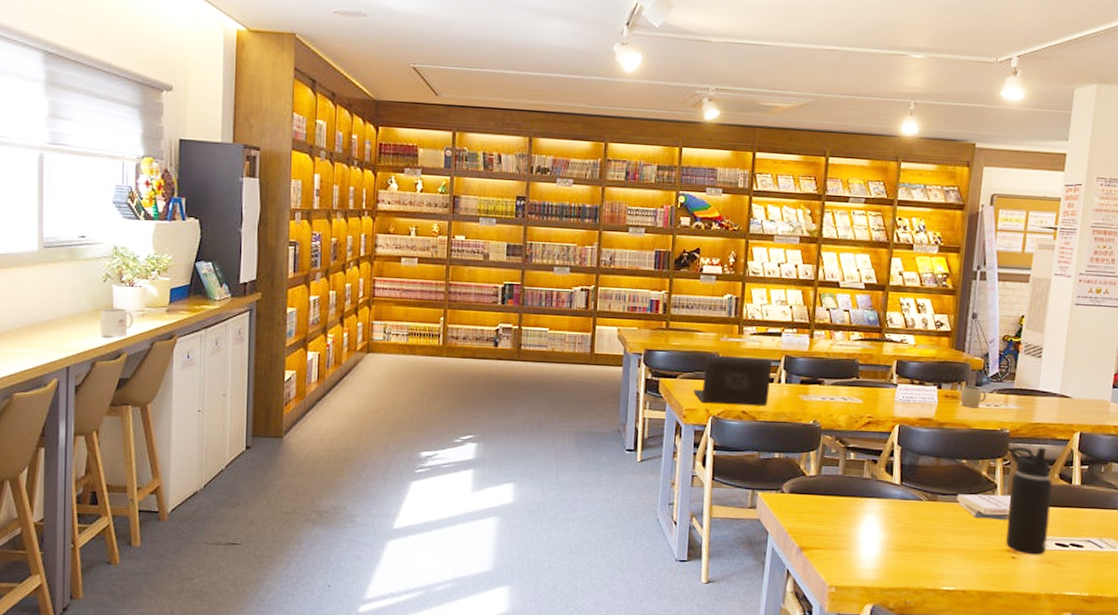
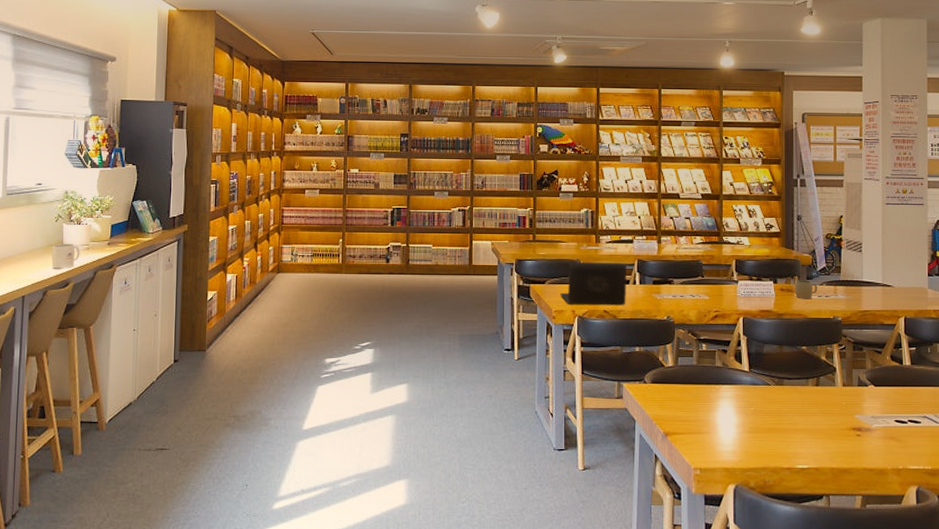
books: present [956,494,1011,520] -> none [801,377,850,400]
water bottle: present [1005,447,1053,555] -> none [843,332,887,432]

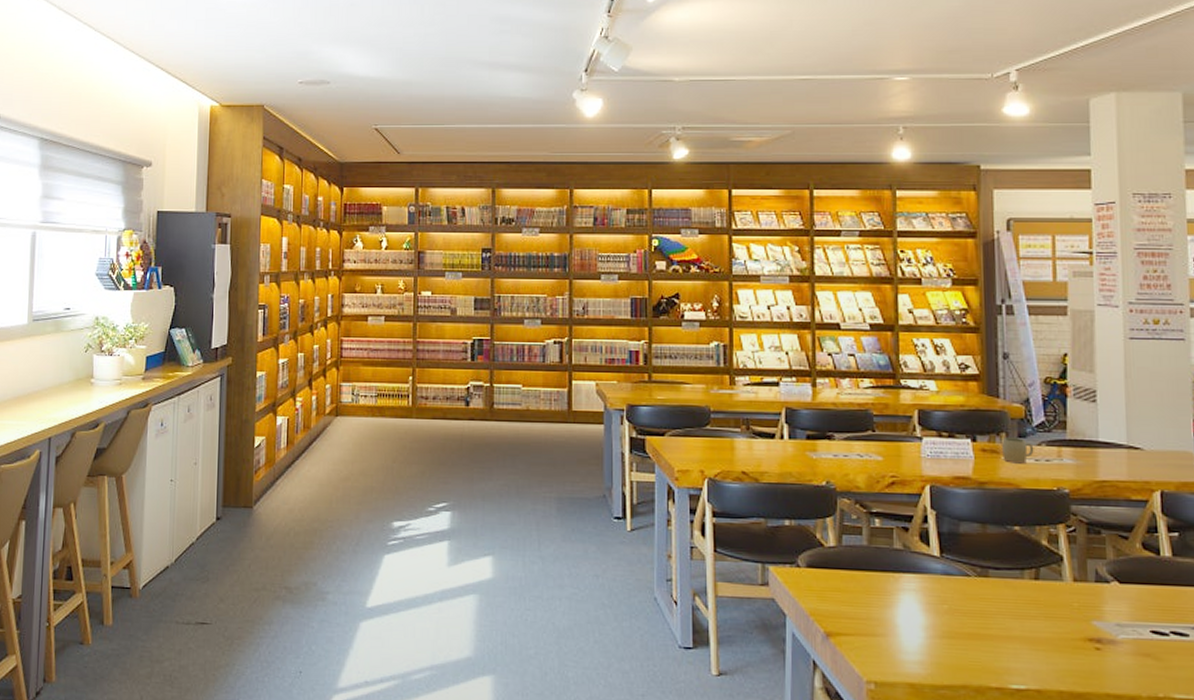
mug: present [51,243,80,269] -> none [80,377,112,407]
laptop: present [560,262,627,305] -> none [684,410,772,465]

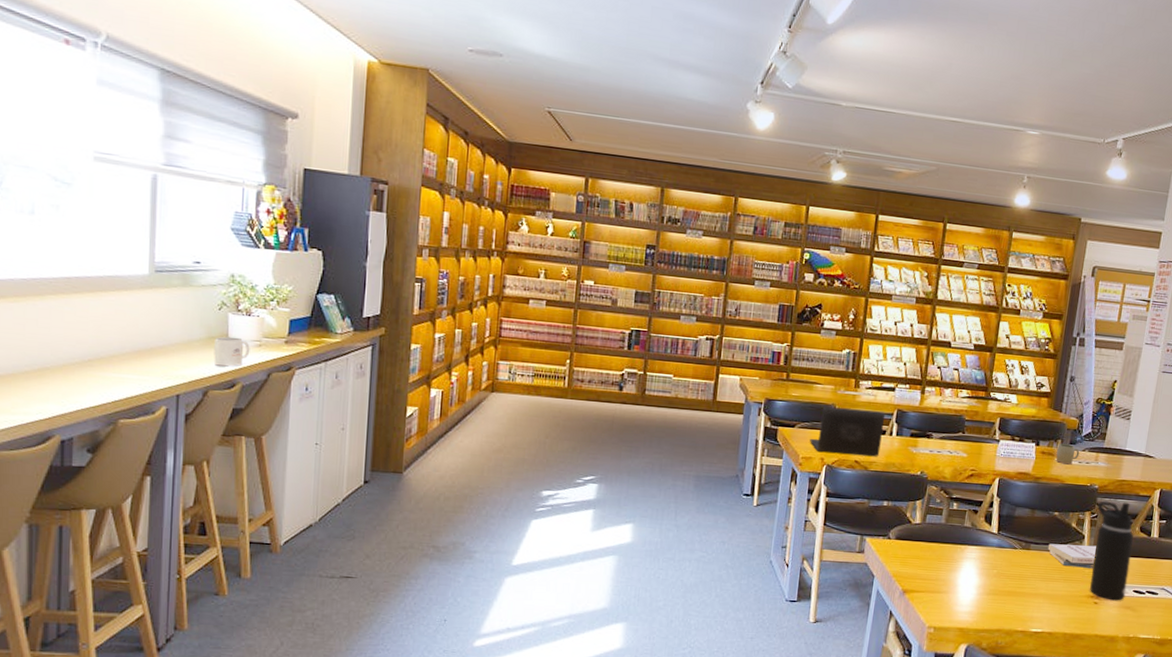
mug: none [80,377,112,407] -> present [213,336,250,367]
laptop: none [684,410,772,465] -> present [810,407,886,456]
books: none [1013,568,1084,601] -> present [1048,543,1096,568]
water bottle: none [1072,510,1140,645] -> present [1089,501,1134,601]

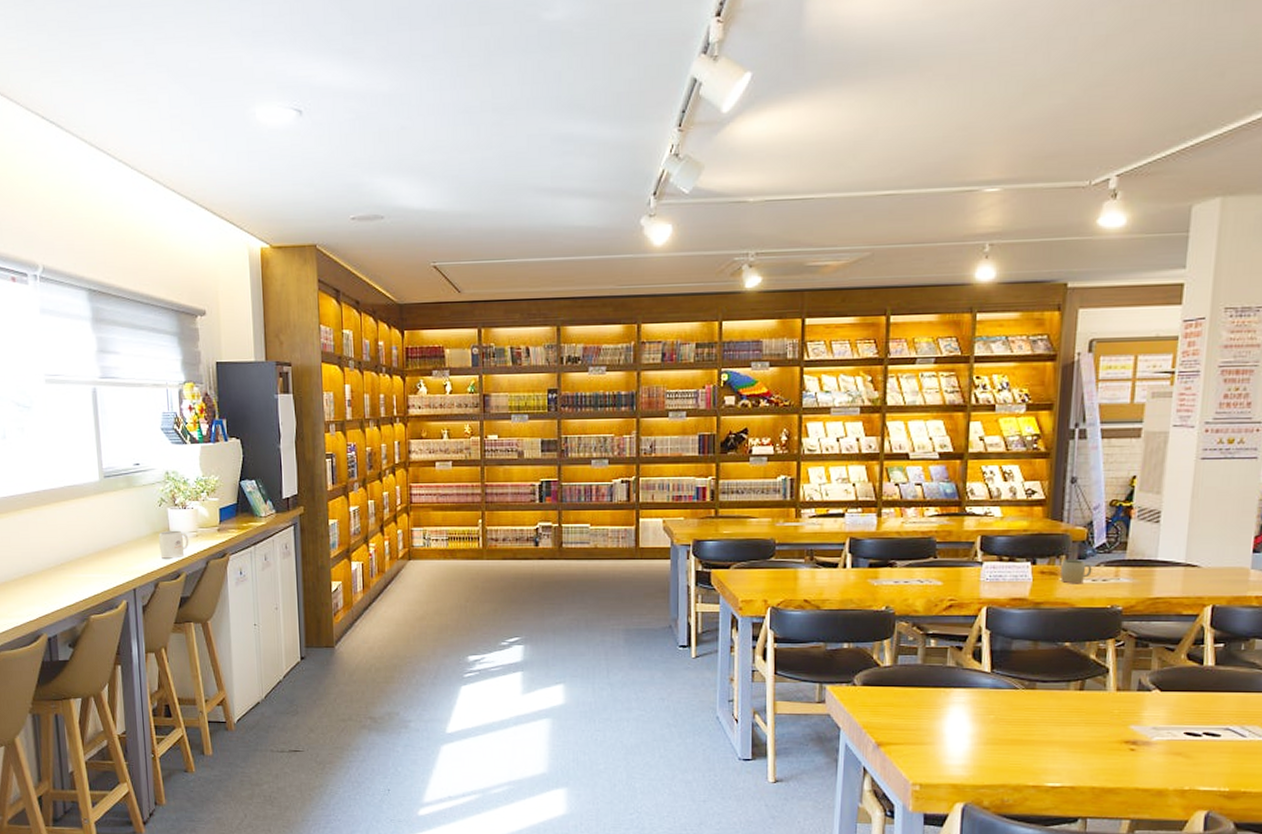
laptop: present [810,407,886,456] -> none [749,542,836,593]
books: present [1048,543,1096,568] -> none [1060,679,1127,708]
water bottle: present [1089,501,1134,601] -> none [1121,625,1179,746]

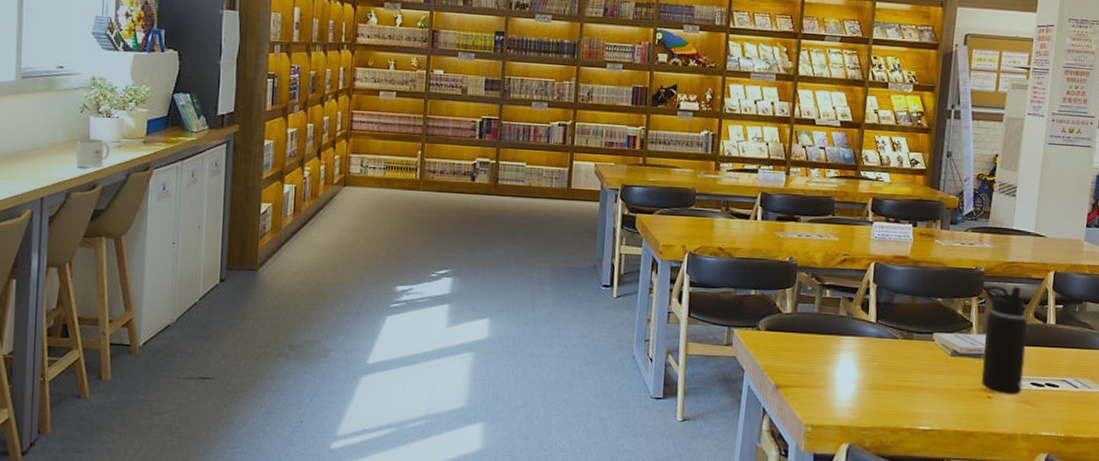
mug: present [1060,560,1092,584] -> none [936,224,962,246]
books: none [1060,679,1127,708] -> present [932,332,986,359]
water bottle: none [1121,625,1179,746] -> present [981,286,1028,394]

